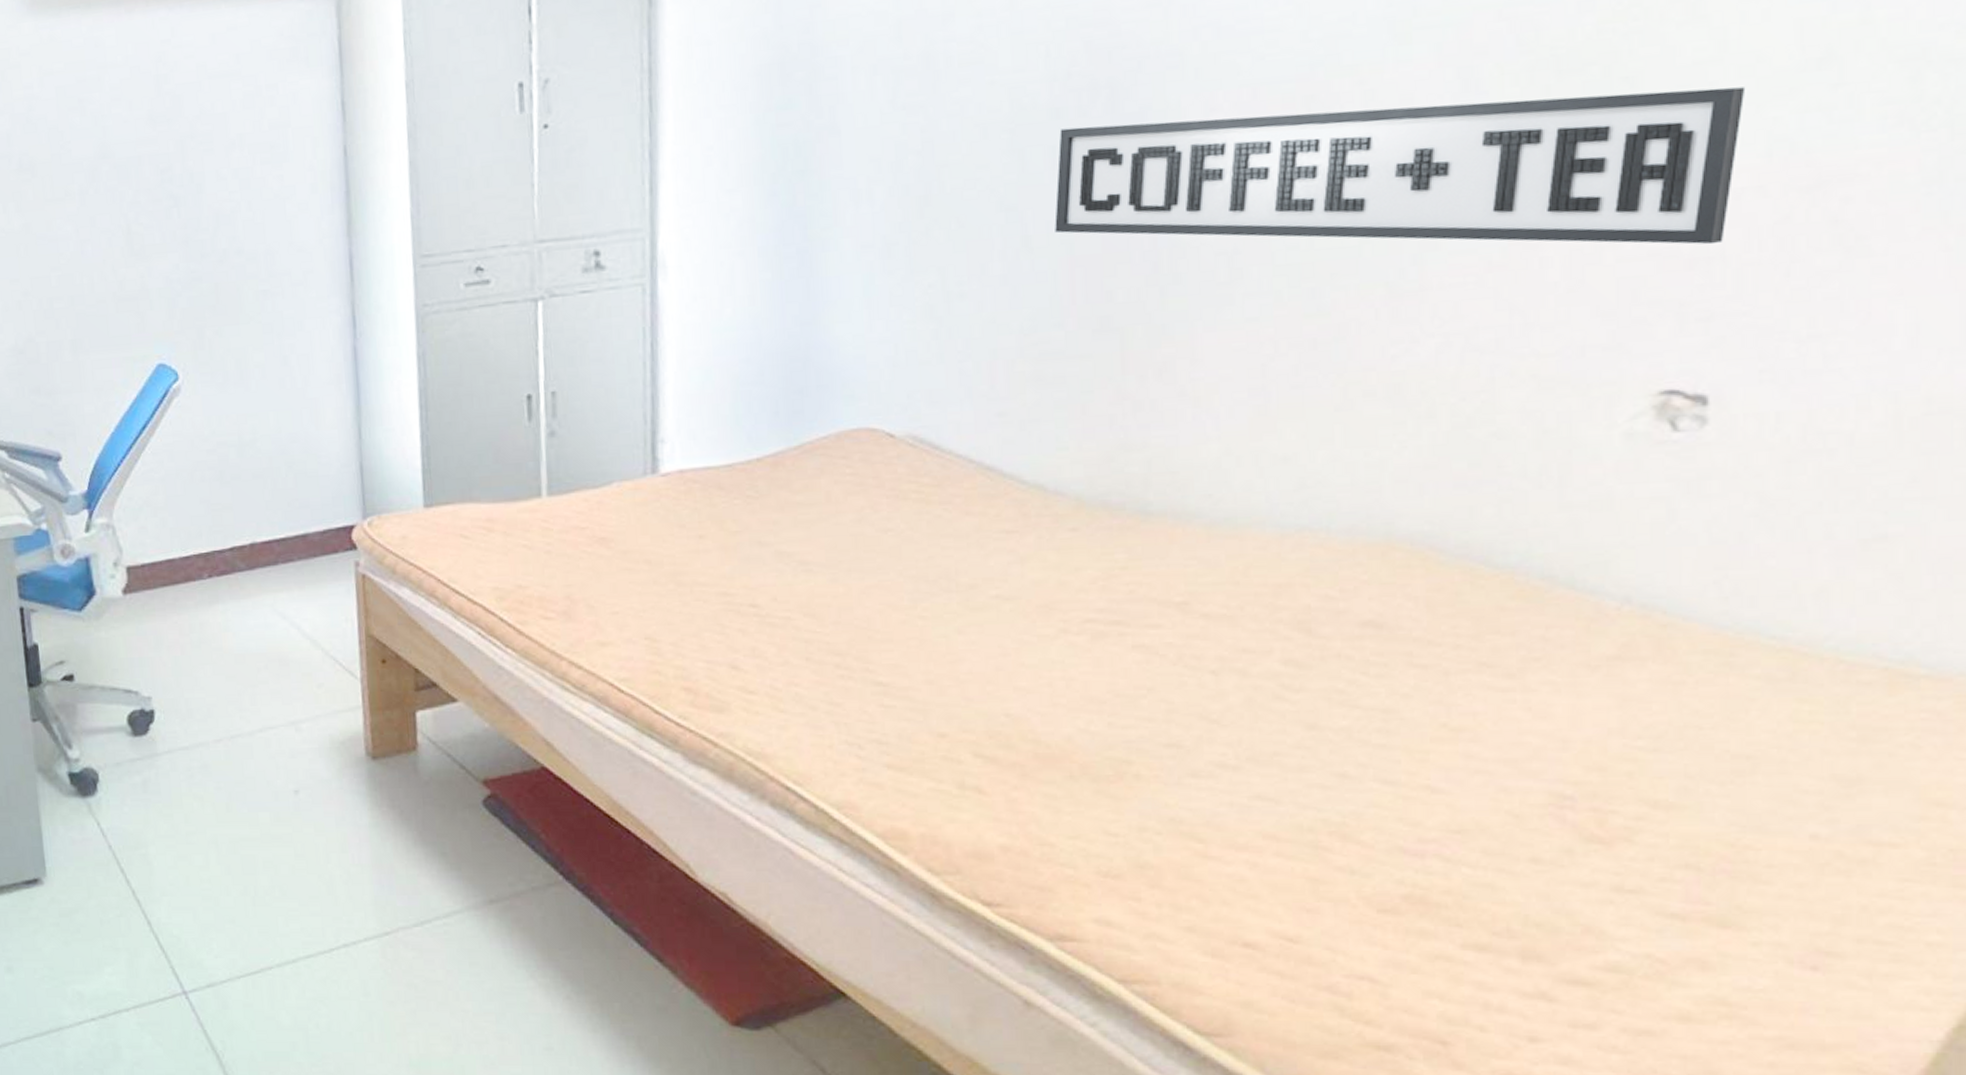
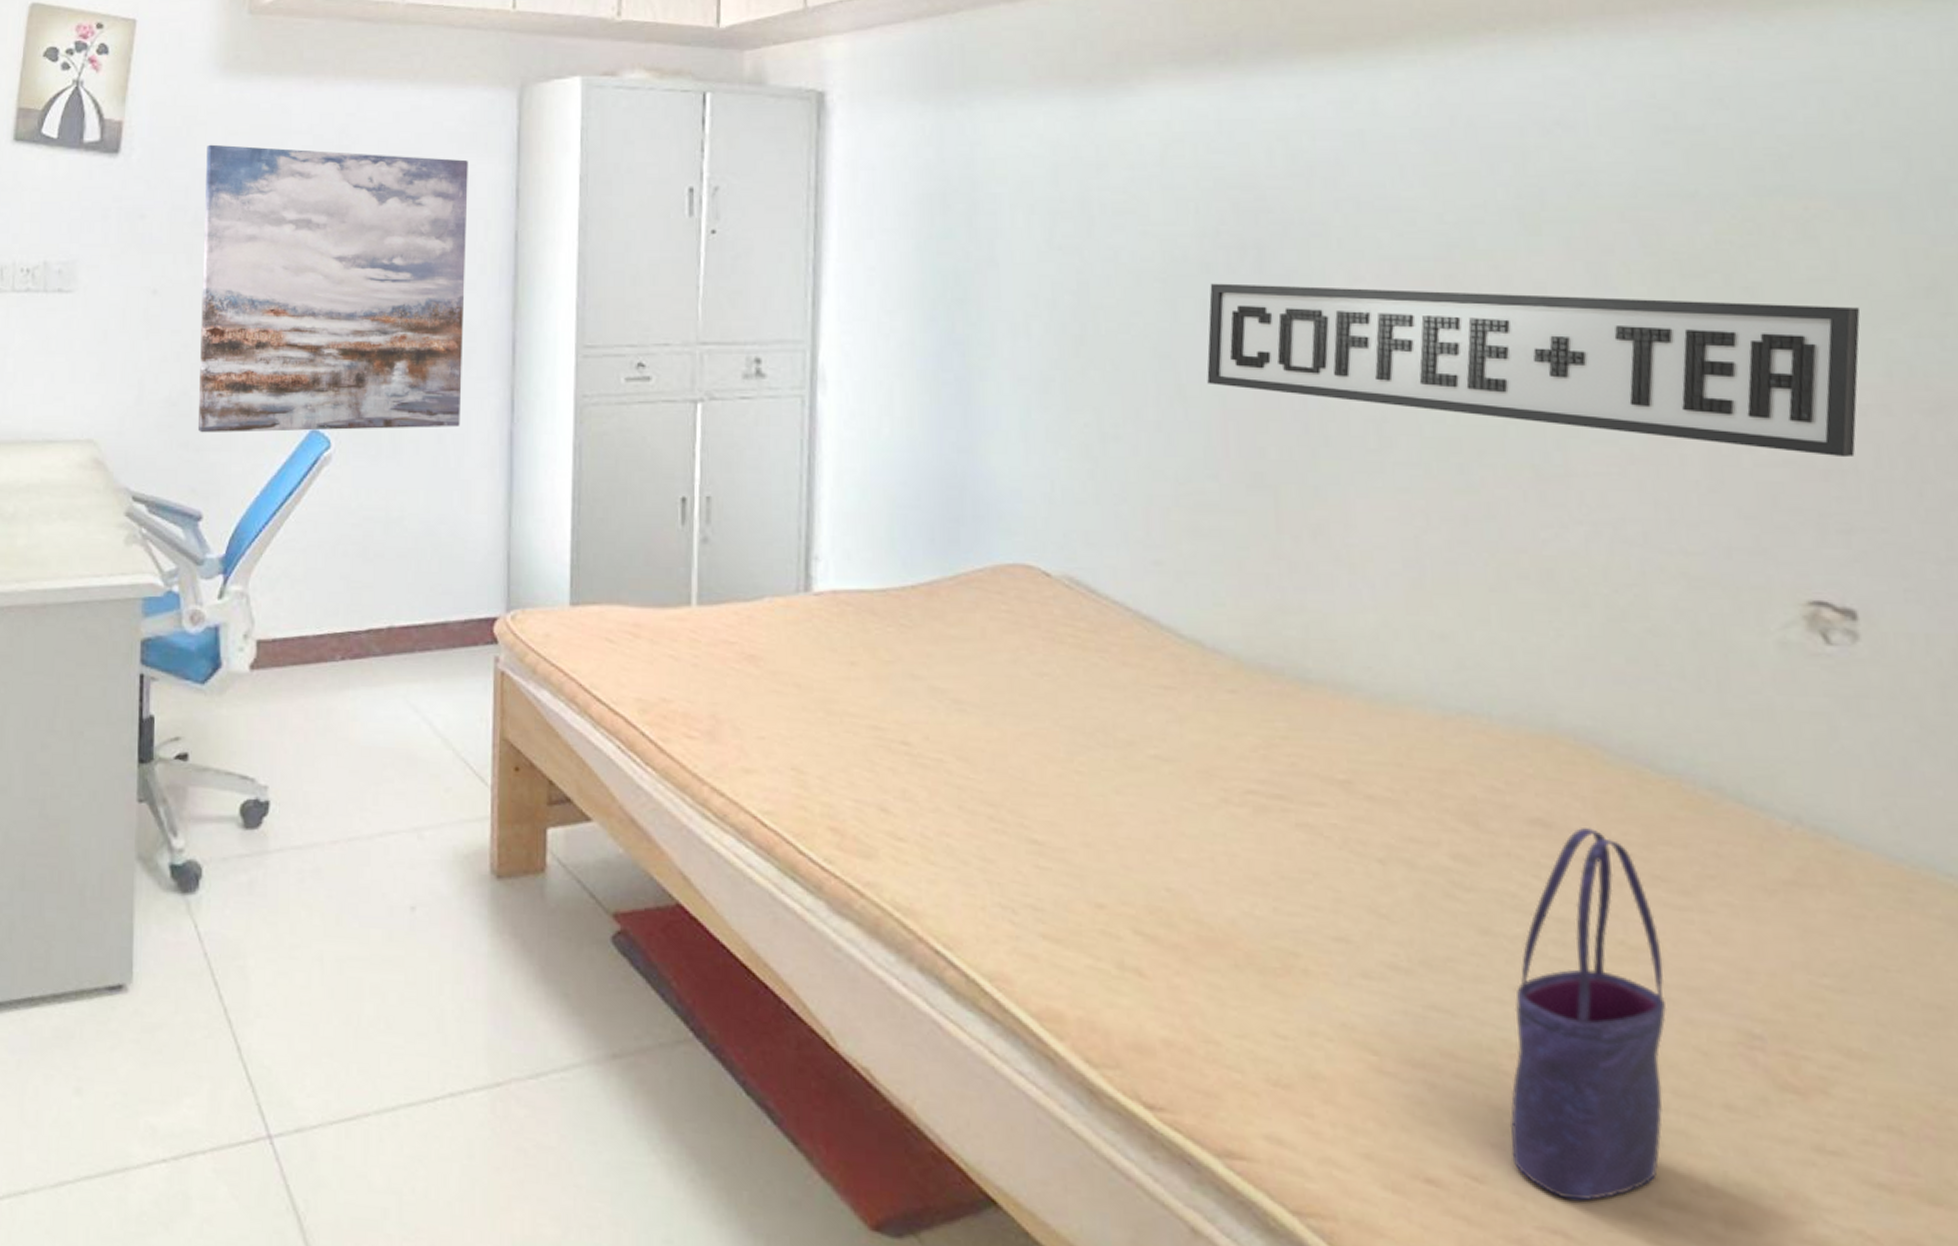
wall art: none [23,77,304,377] -> present [197,144,468,433]
tote bag: none [1325,624,1483,950] -> present [1509,827,1667,1201]

